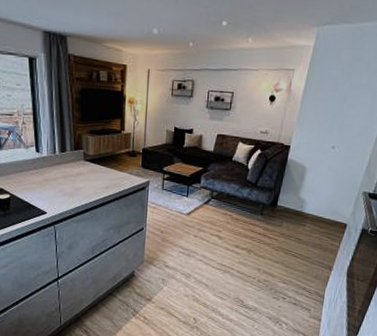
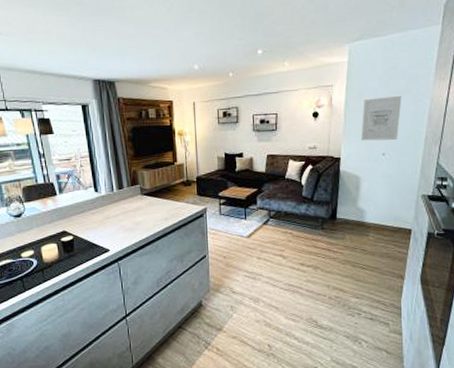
wall art: none [314,88,362,134] -> present [361,95,402,141]

